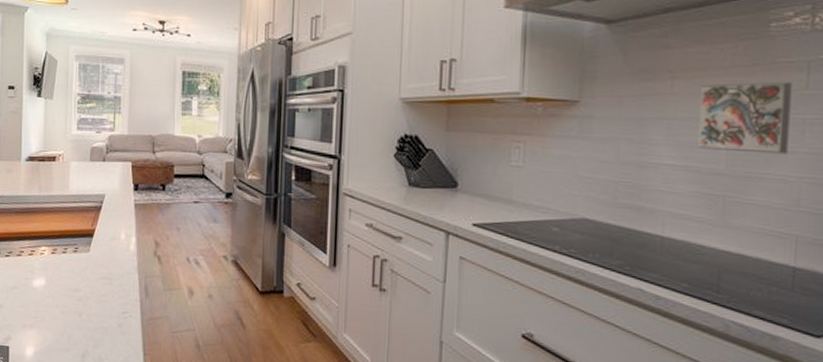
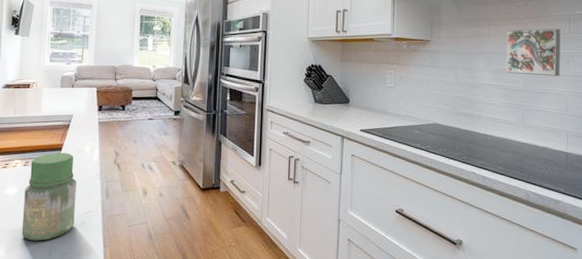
jar: none [51,239,111,343] -> present [21,152,77,241]

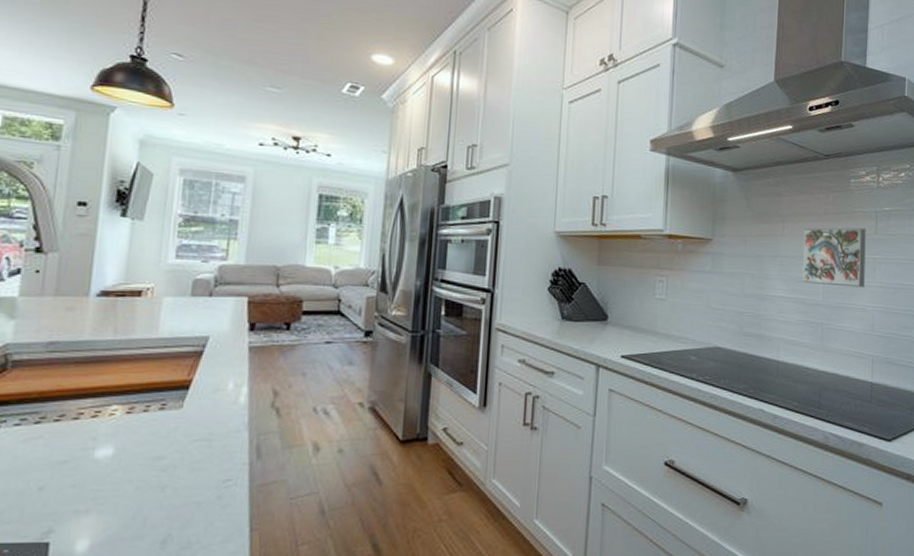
jar: present [21,152,77,241] -> none [118,392,211,527]

